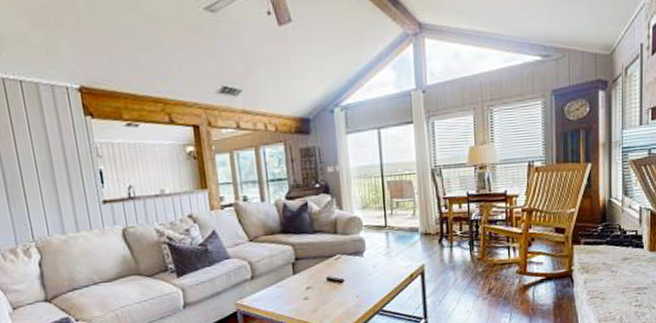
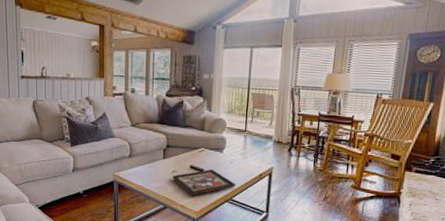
decorative tray: none [307,277,385,313] -> present [172,169,236,196]

